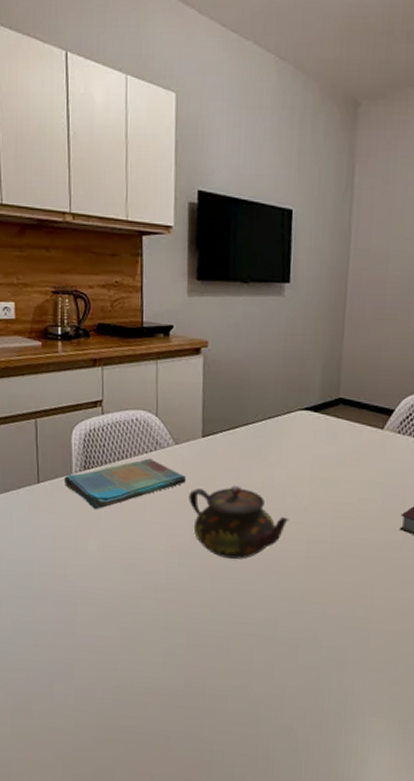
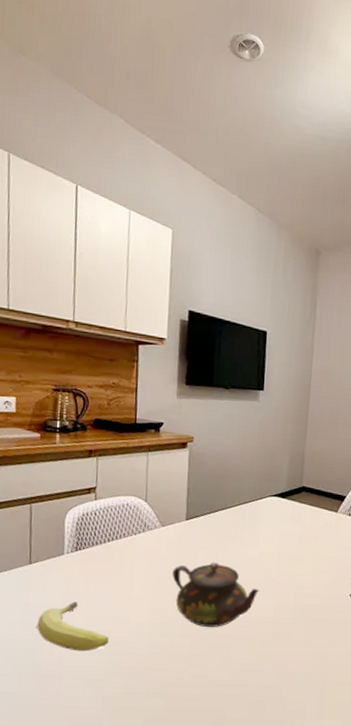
fruit: none [49,524,123,578] -> present [37,601,109,652]
dish towel: present [63,458,187,510] -> none [55,539,171,588]

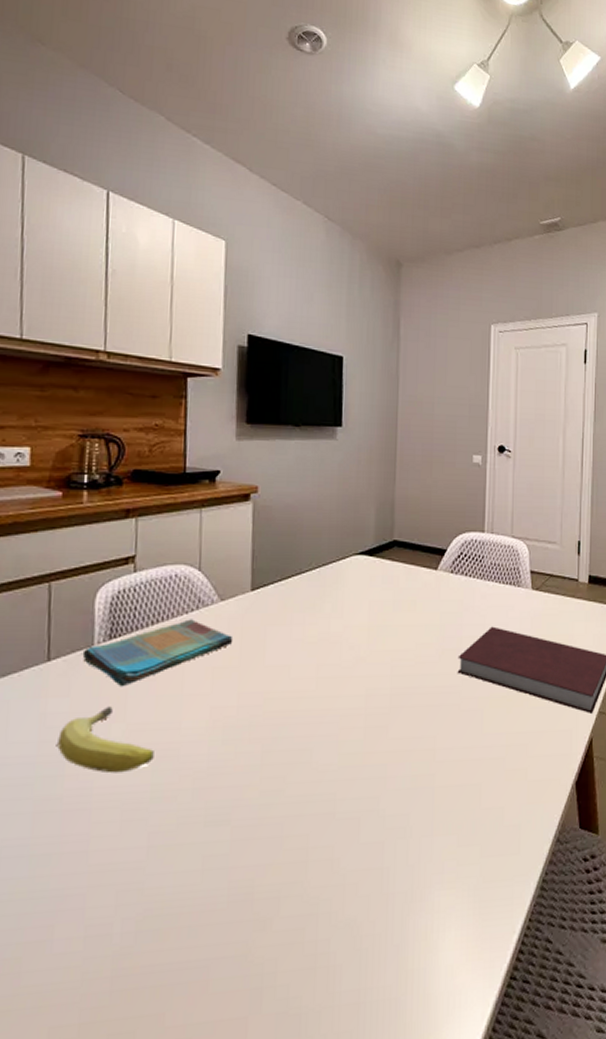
dish towel: none [55,539,171,588] -> present [82,619,234,687]
teapot: present [172,562,260,627] -> none [235,642,347,727]

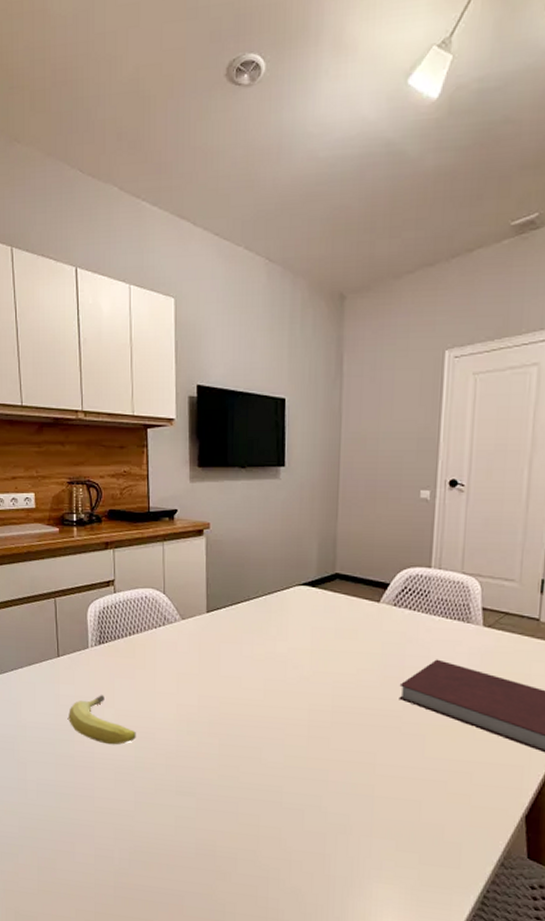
dish towel: present [82,619,234,687] -> none [81,633,193,682]

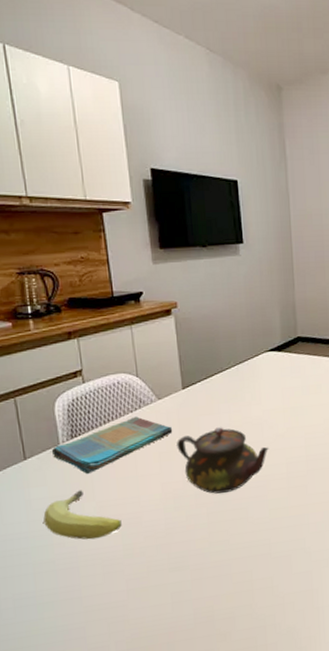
dish towel: none [81,633,193,682] -> present [51,416,173,475]
teapot: none [196,658,292,728] -> present [177,427,270,494]

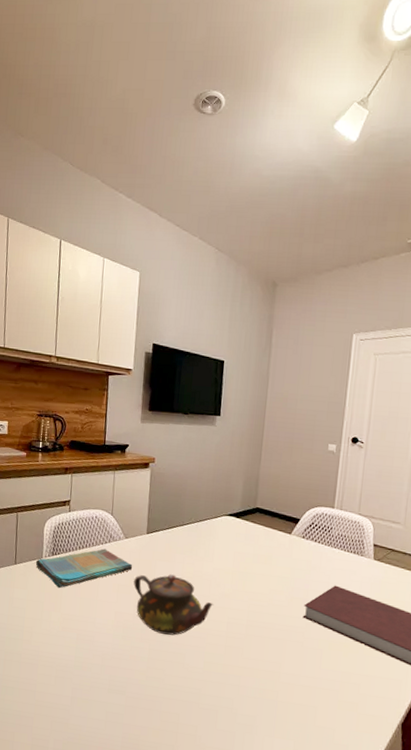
fruit: present [43,490,122,540] -> none [19,600,78,645]

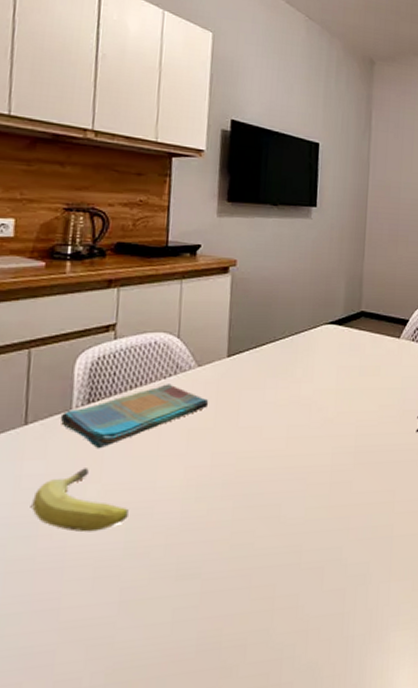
fruit: none [19,600,78,645] -> present [32,468,129,532]
teapot: present [133,574,214,636] -> none [210,405,316,484]

